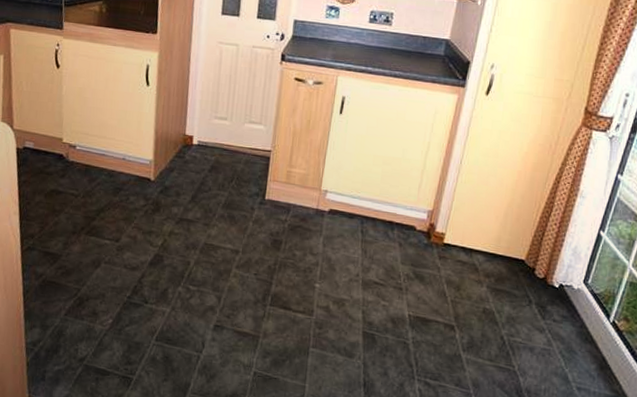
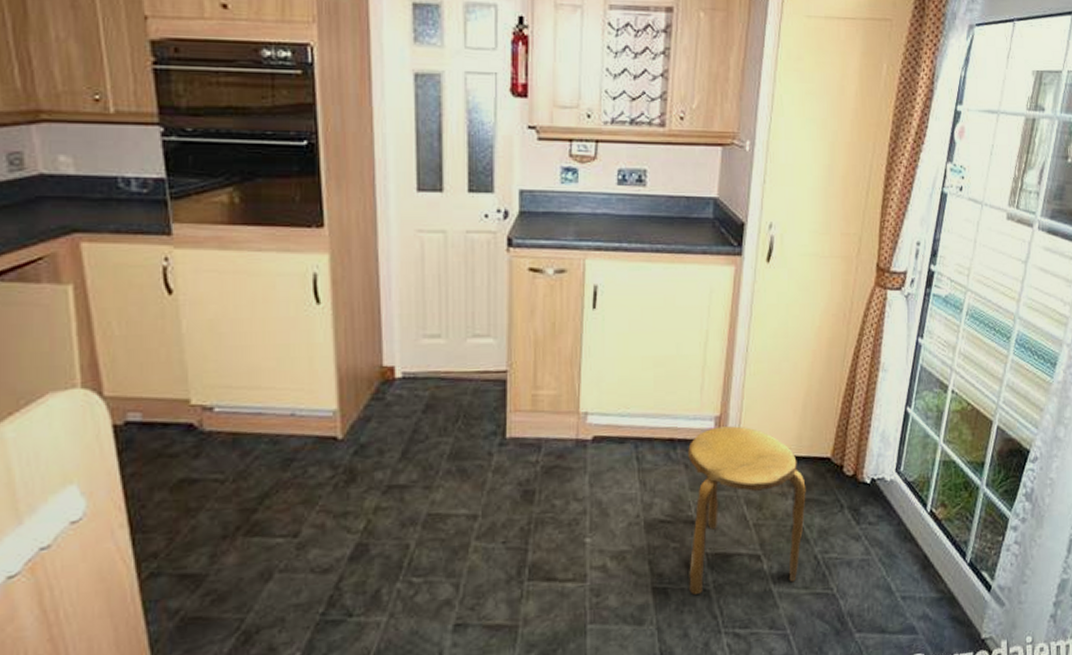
stool: none [392,218,500,354] -> present [688,426,806,595]

